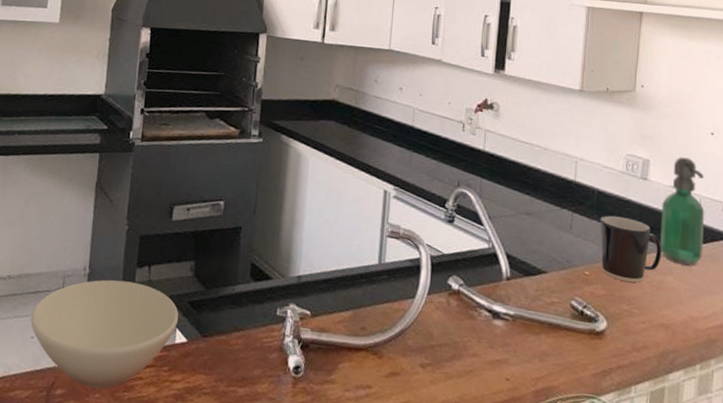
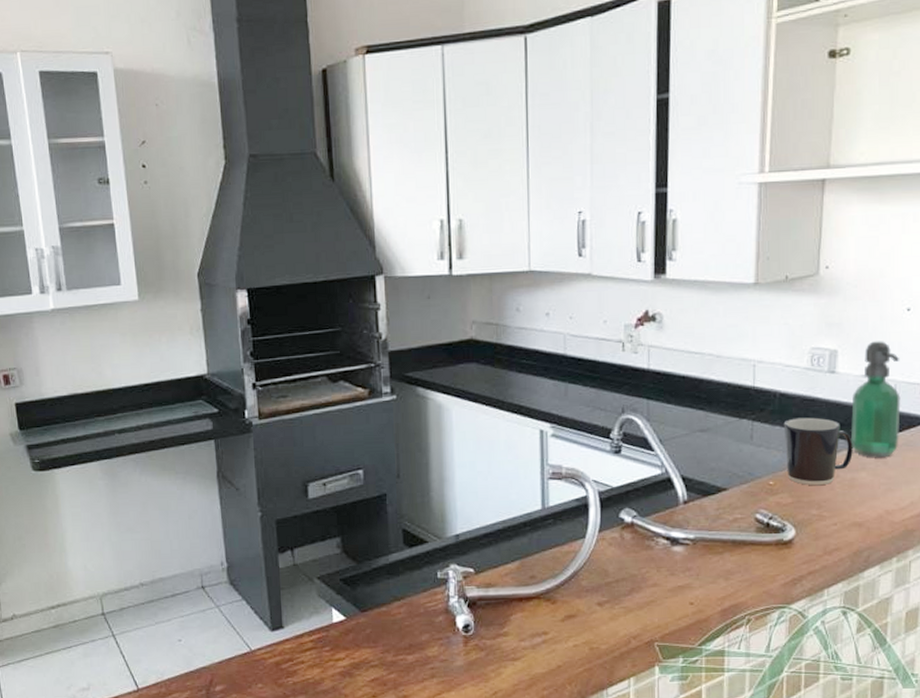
bowl: present [30,279,179,389] -> none [174,569,333,679]

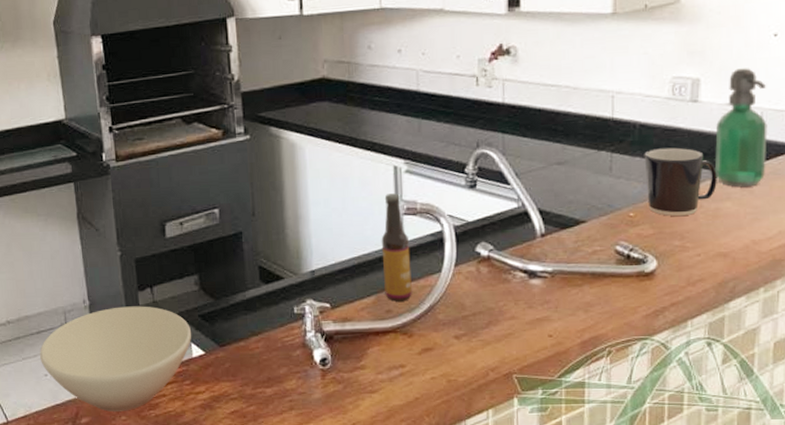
bowl: none [174,569,333,679] -> present [40,306,192,412]
beer bottle: none [526,457,556,567] -> present [381,193,412,302]

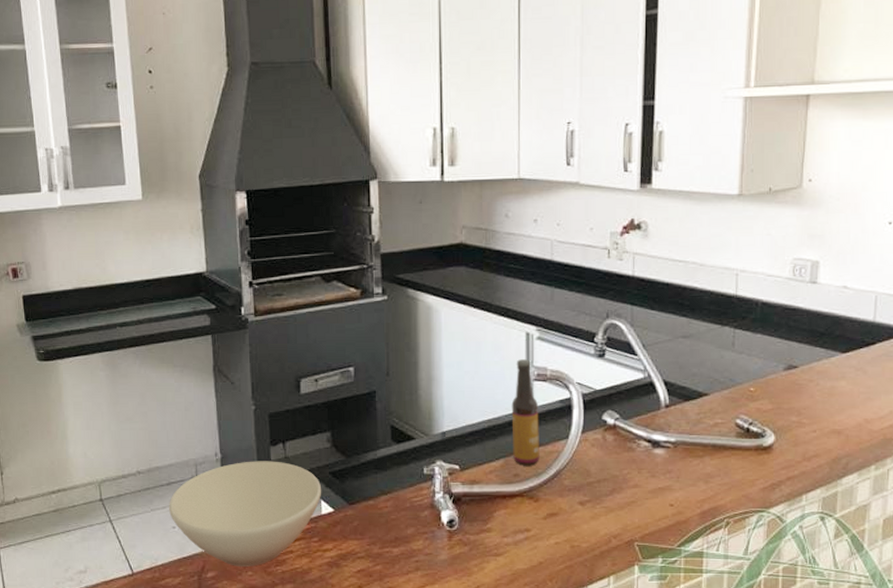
mug: present [644,147,717,217] -> none [765,326,833,393]
soap dispenser: present [715,68,767,187] -> none [832,253,881,366]

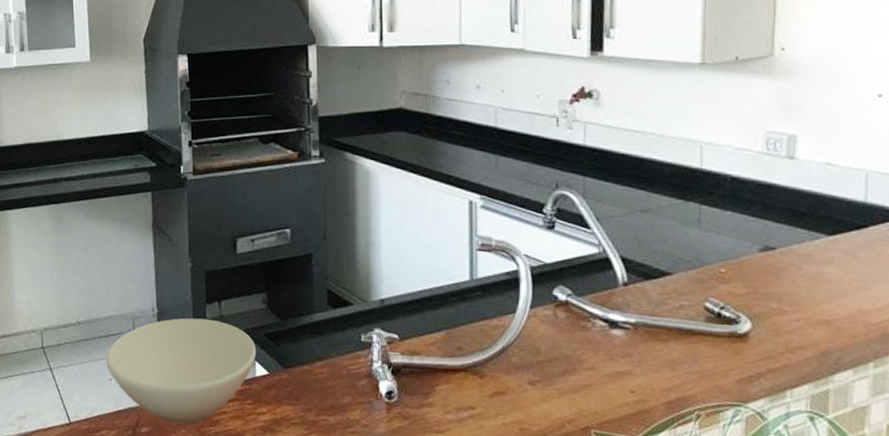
beer bottle: present [511,359,540,466] -> none [454,228,484,340]

